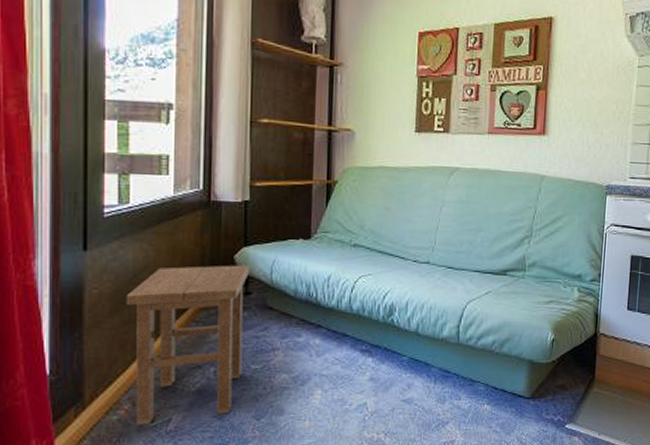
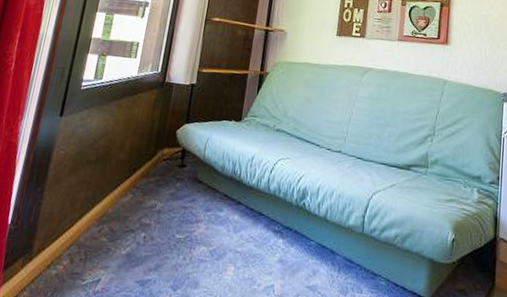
stool: present [125,265,249,425] -> none [70,136,188,283]

